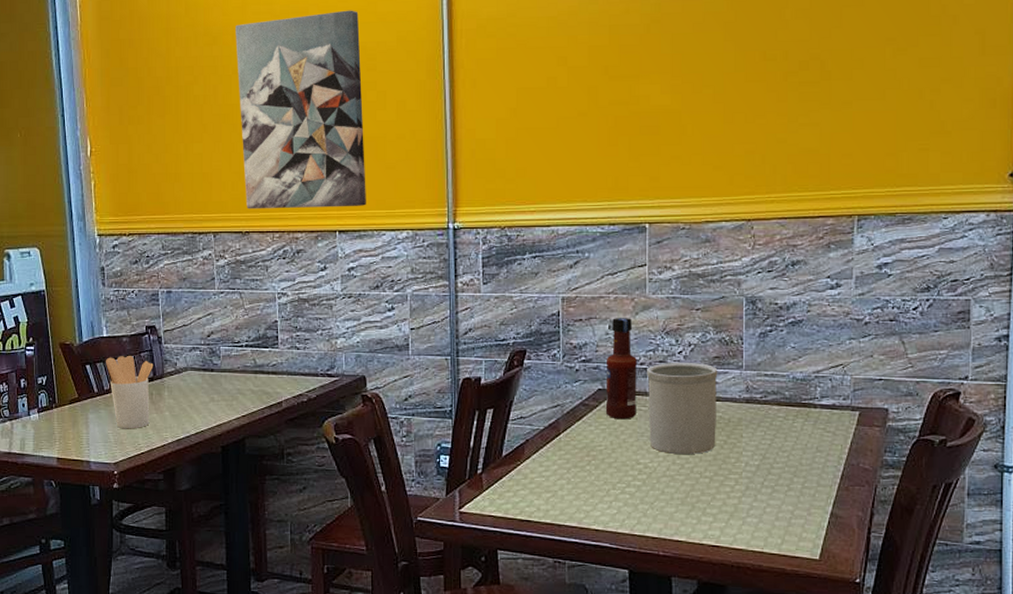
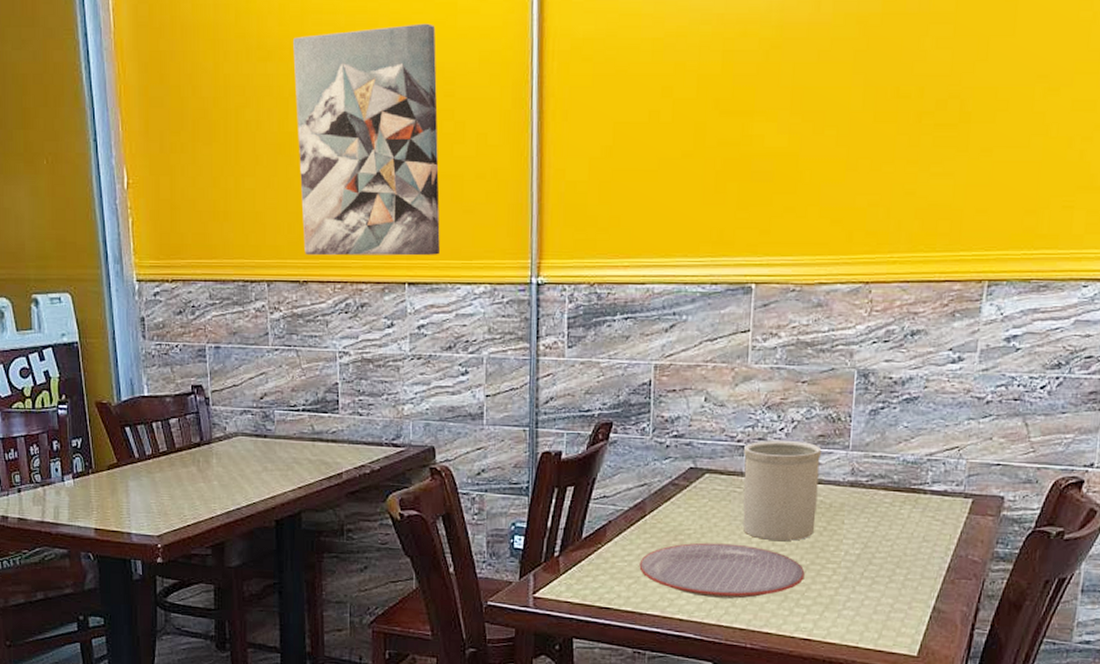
utensil holder: present [106,355,154,429] -> none [148,417,200,499]
plate: none [556,457,709,509] -> present [639,542,805,599]
tabasco sauce: present [605,318,637,420] -> none [696,389,734,502]

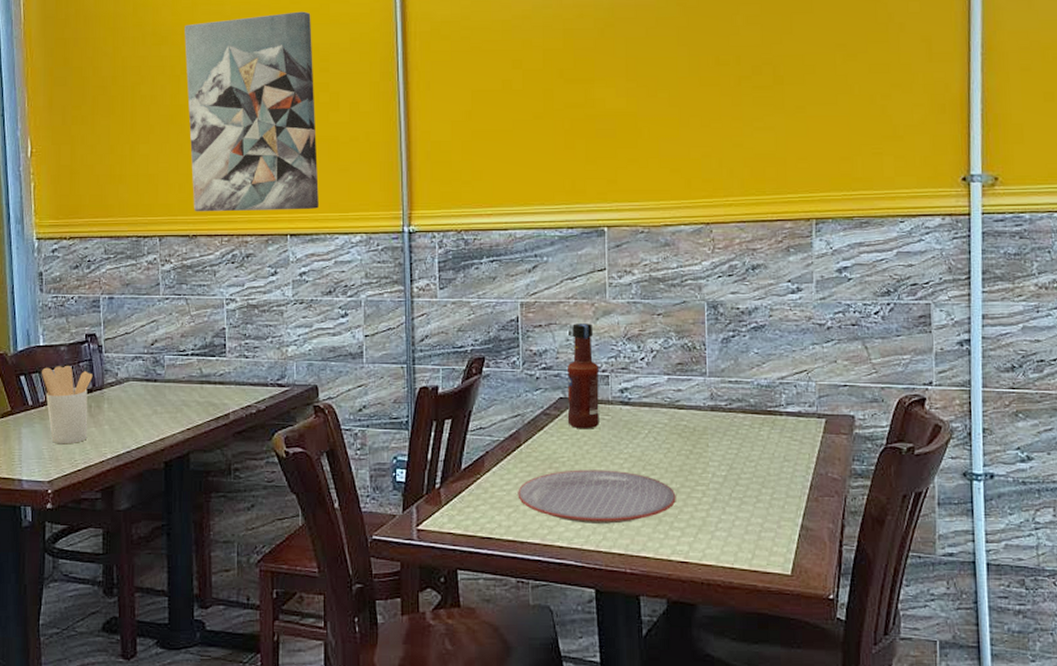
utensil holder: none [148,417,200,499] -> present [42,365,93,445]
tabasco sauce: none [696,389,734,502] -> present [566,323,599,429]
utensil holder: present [743,439,822,542] -> none [609,368,682,466]

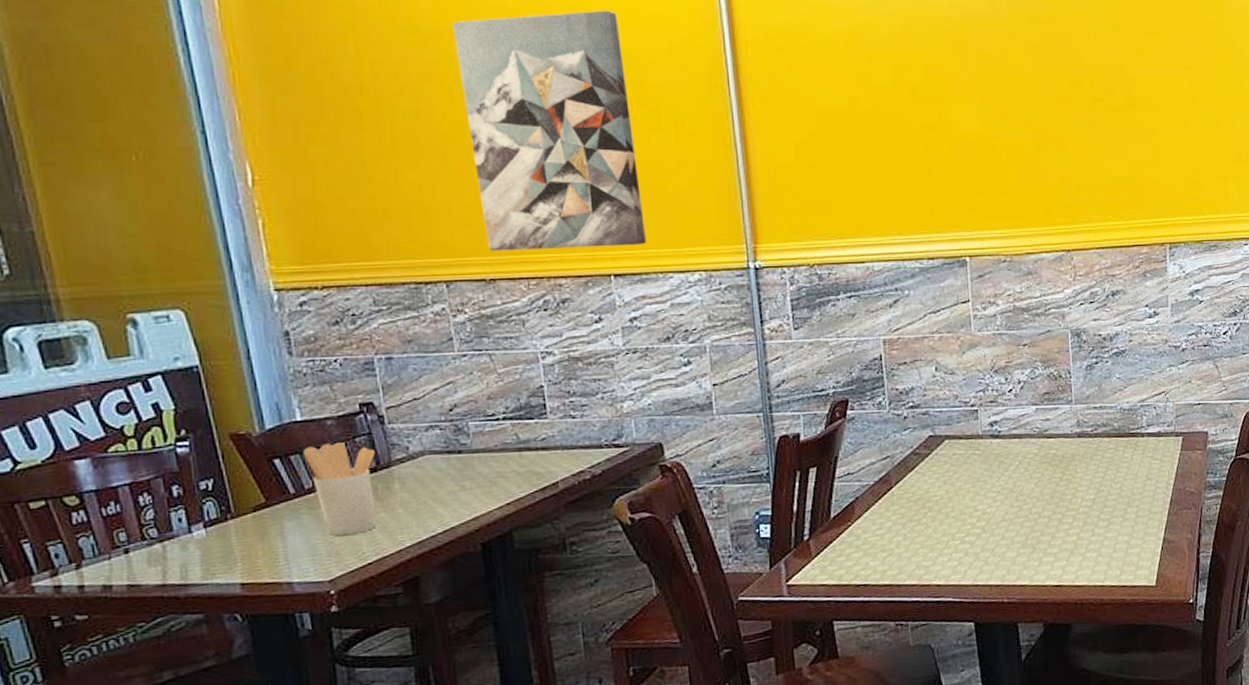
plate: present [518,469,676,524] -> none [891,504,1049,560]
tabasco sauce: present [566,323,599,429] -> none [935,358,971,466]

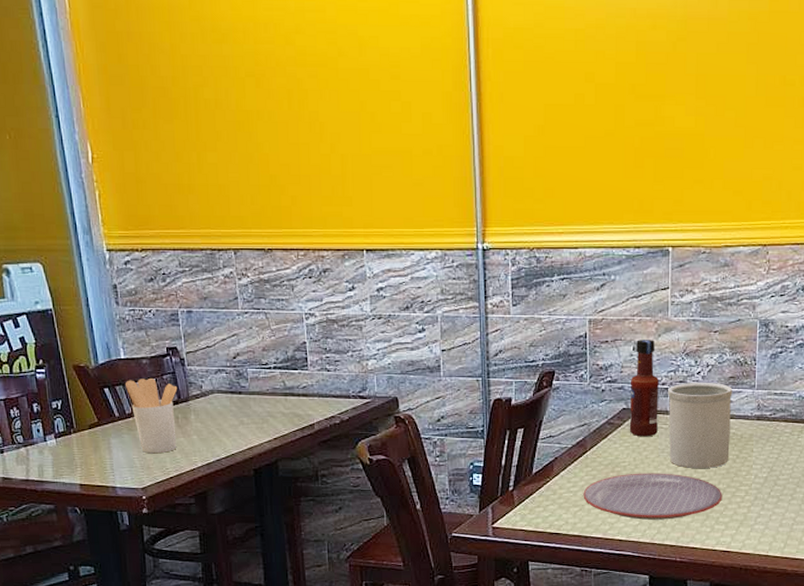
wall art: present [453,10,646,252] -> none [246,11,393,226]
plate: none [891,504,1049,560] -> present [583,473,722,520]
tabasco sauce: none [935,358,971,466] -> present [629,340,659,437]
utensil holder: none [978,400,1052,497] -> present [668,382,733,469]

